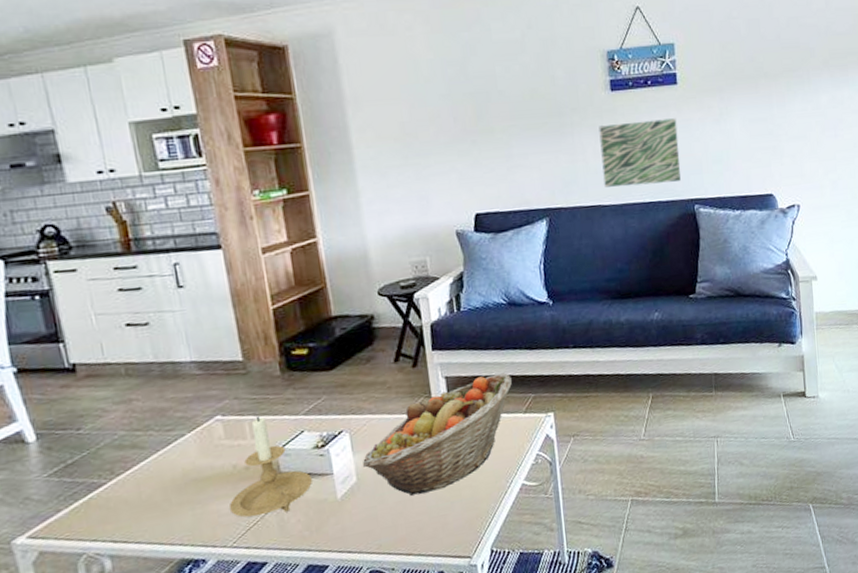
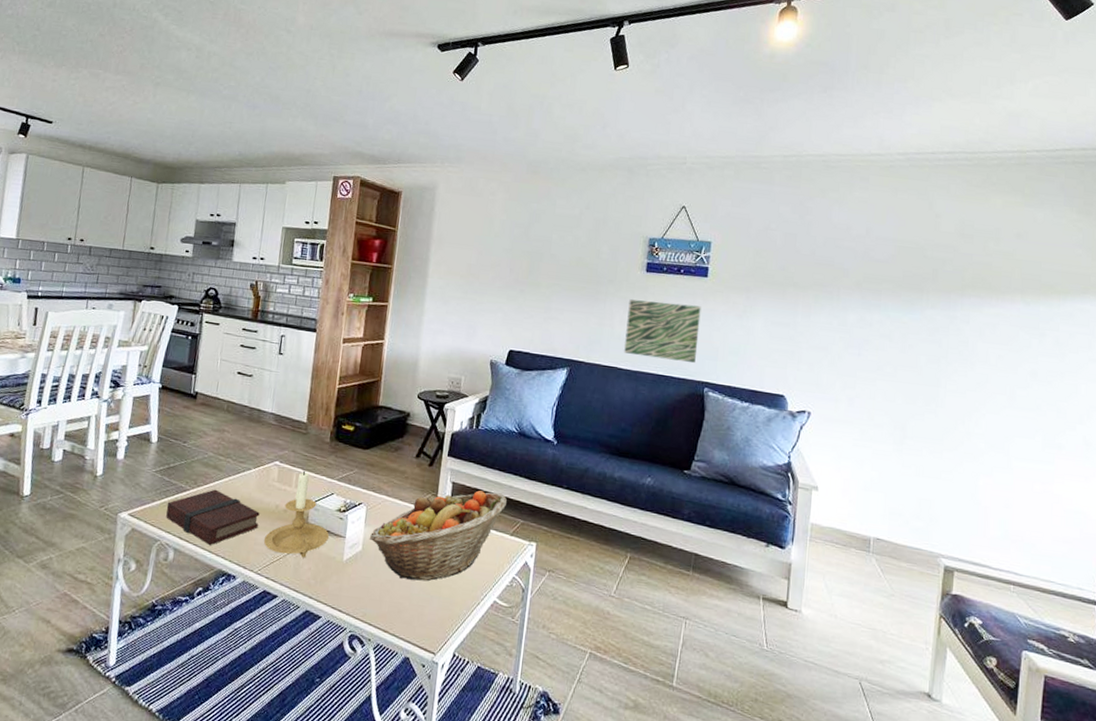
book: none [79,471,217,537] -> present [166,489,260,545]

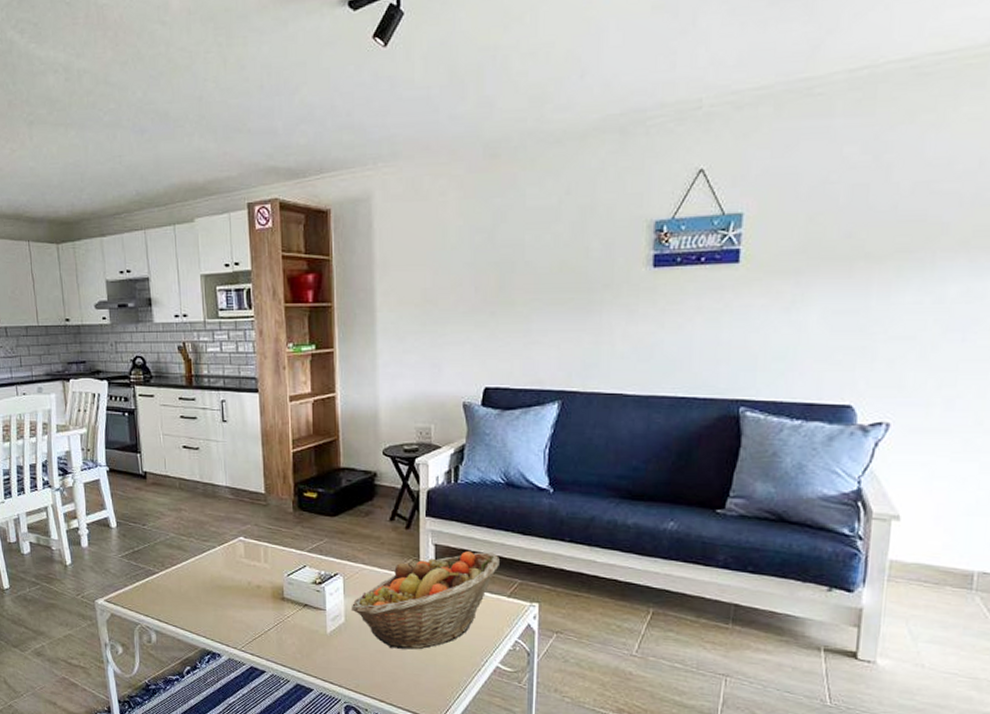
book: present [166,489,260,545] -> none [139,570,233,625]
candle holder: present [263,470,329,558] -> none [241,544,308,633]
wall art: present [624,299,701,364] -> none [630,303,732,378]

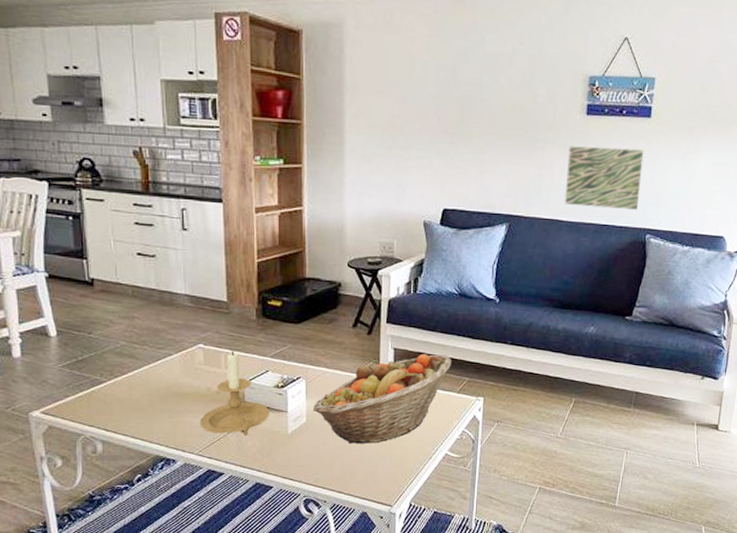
candle holder: none [241,544,308,633] -> present [199,350,269,435]
wall art: none [630,303,732,378] -> present [565,146,644,211]

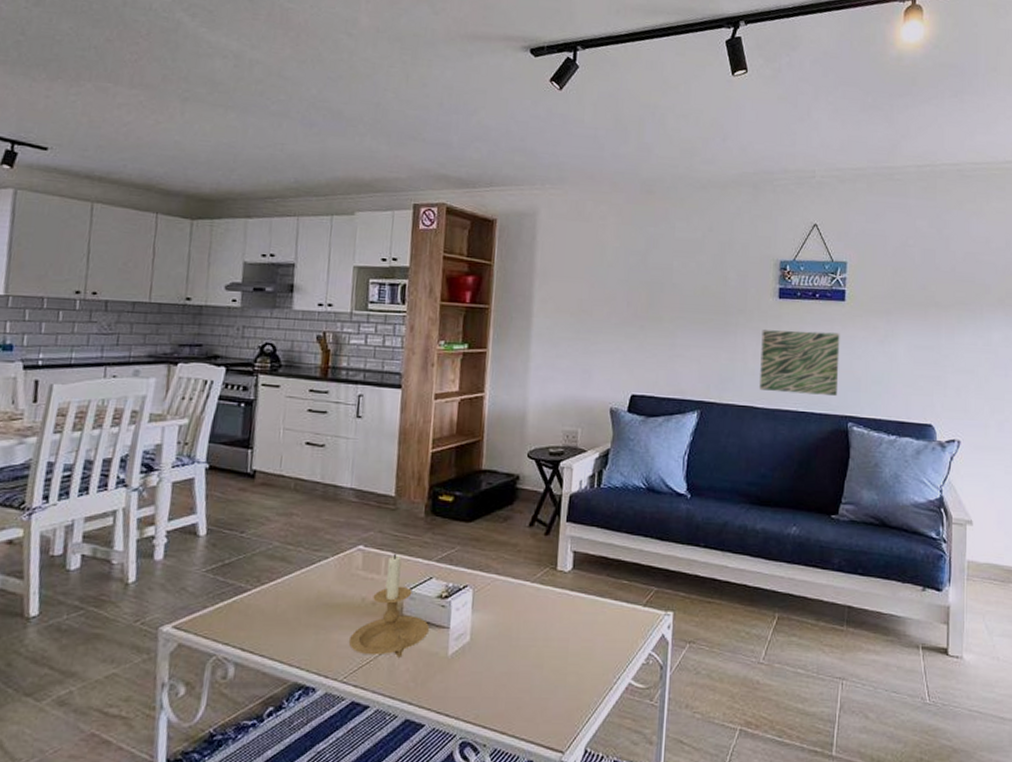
fruit basket: present [312,354,451,444] -> none [478,558,637,669]

